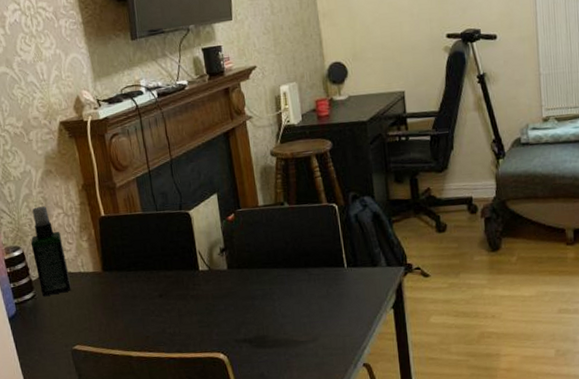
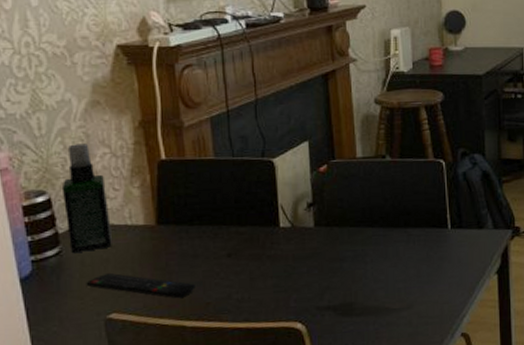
remote control: none [55,312,137,333] -> present [86,272,195,299]

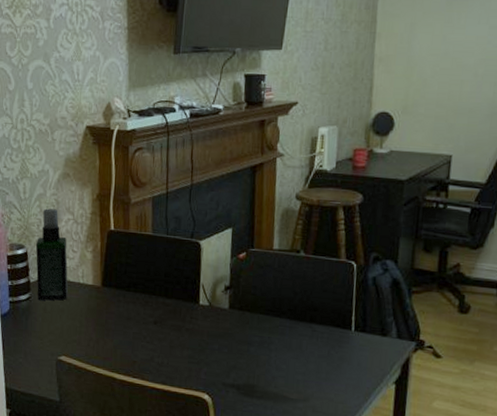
remote control: present [86,272,195,299] -> none [45,321,126,353]

